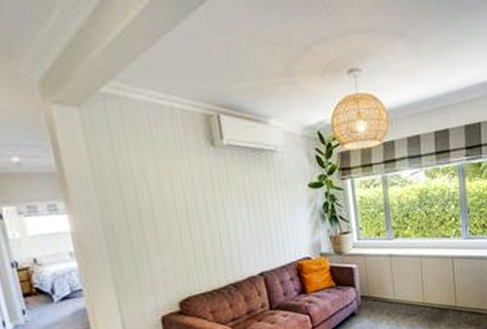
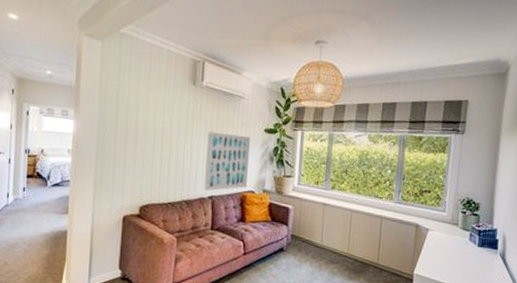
wall art: none [242,195,302,268] -> present [204,131,251,191]

